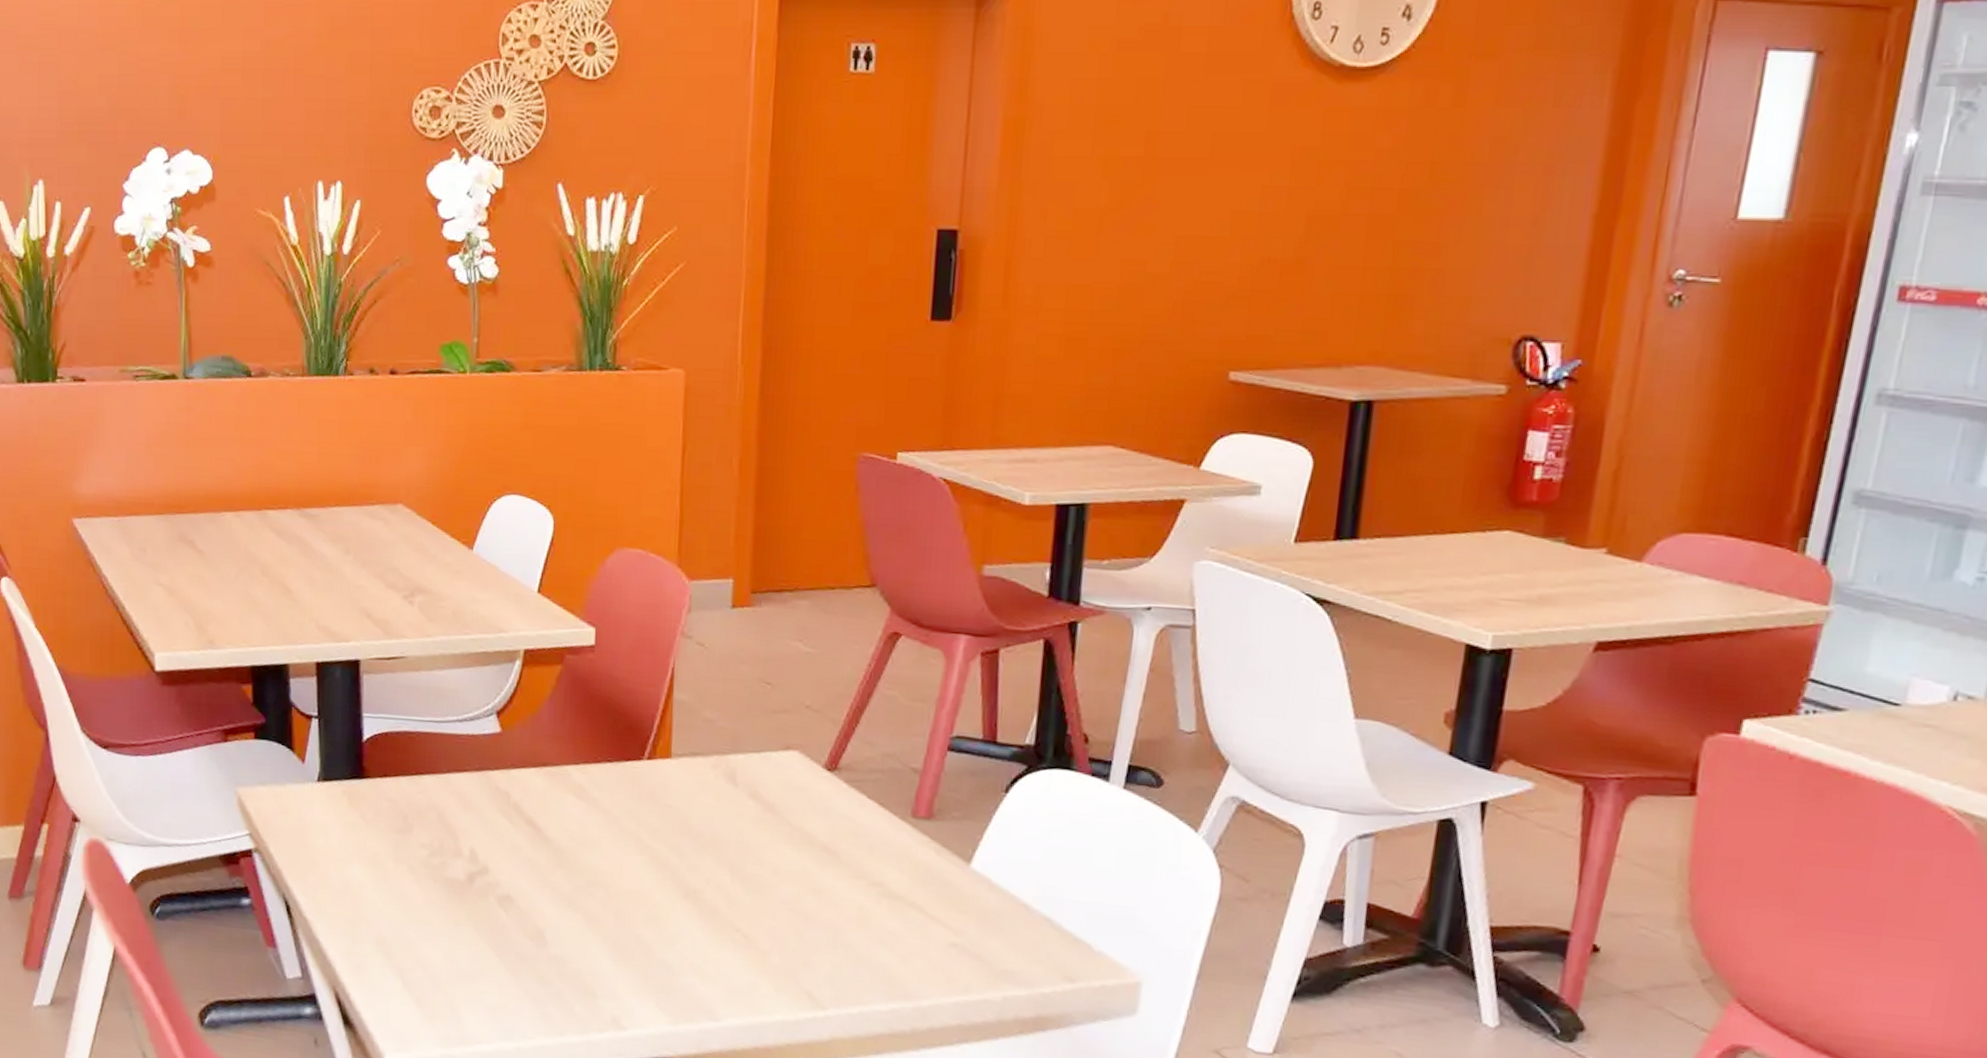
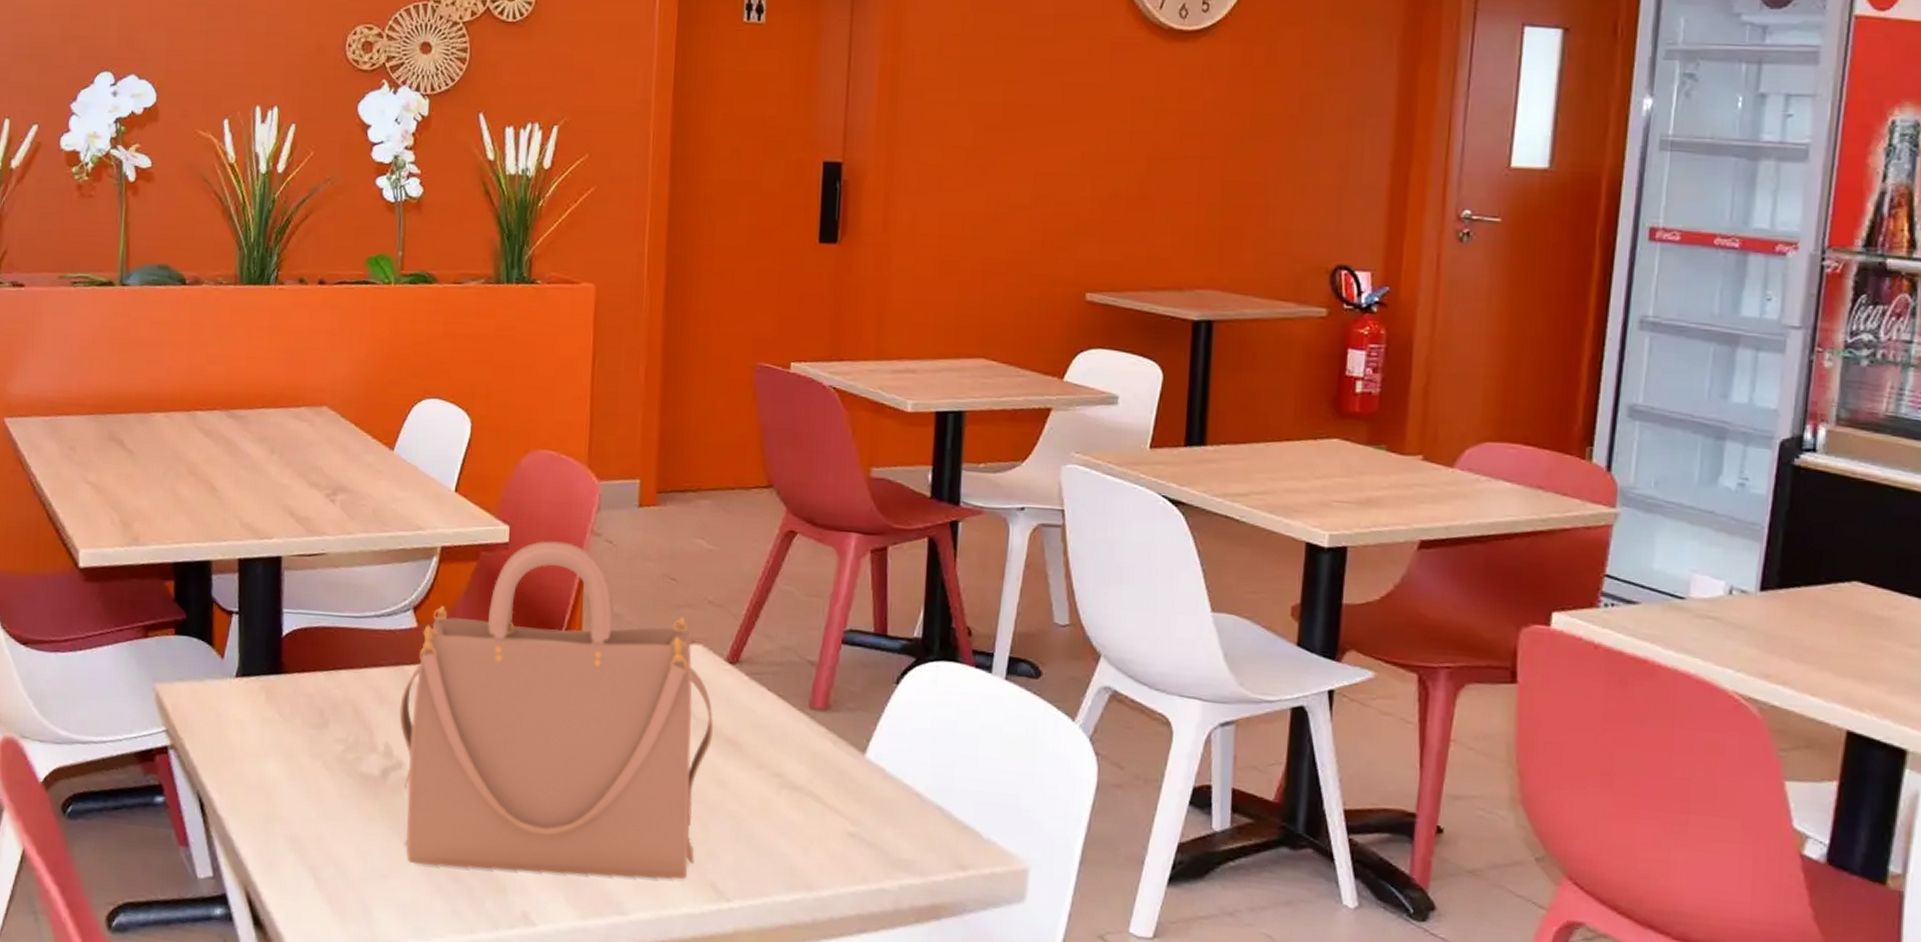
handbag: none [484,643,810,987] -> present [399,540,713,880]

